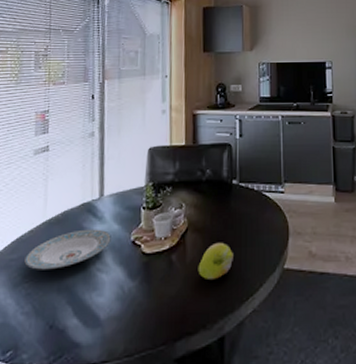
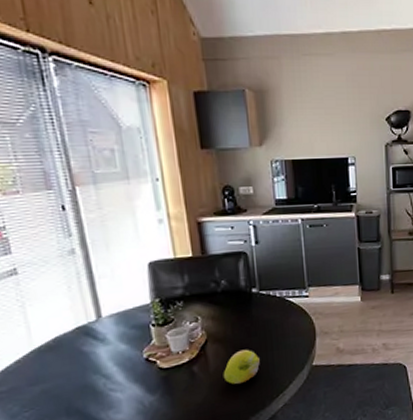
plate: present [24,229,113,270] -> none [17,351,122,398]

